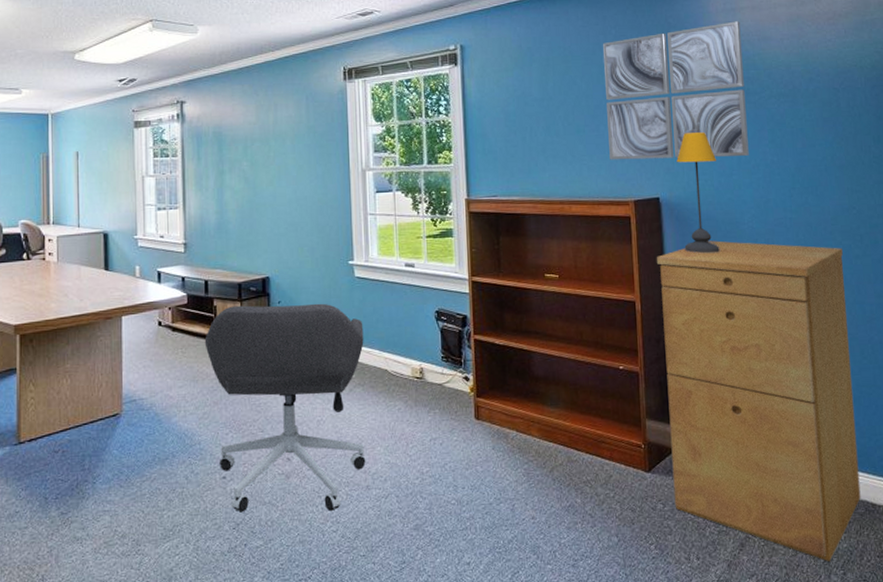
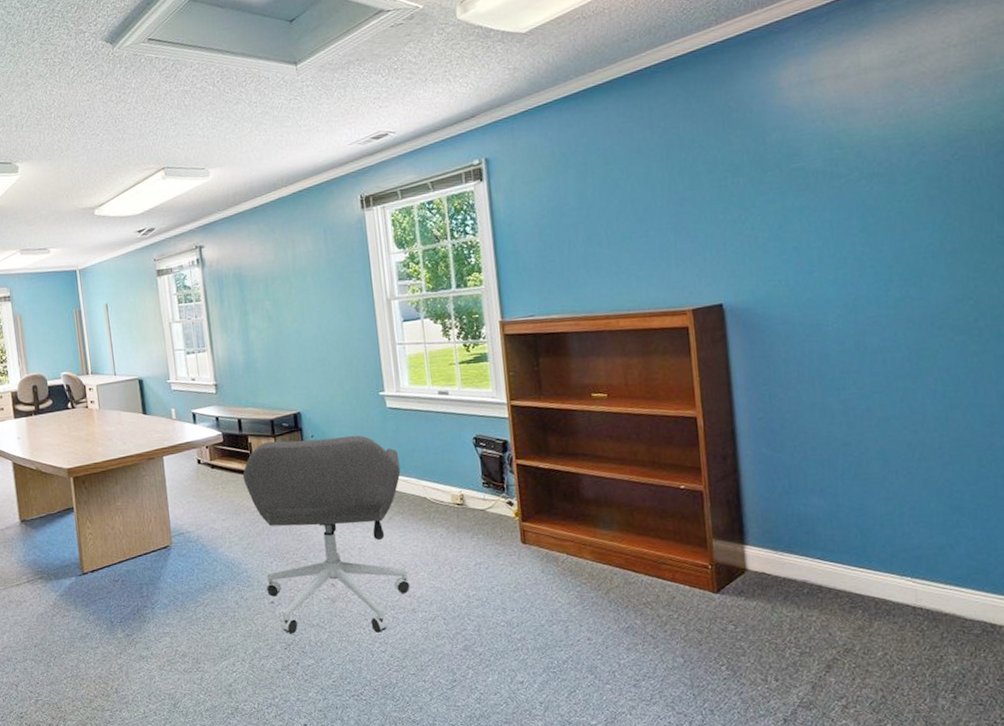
wall art: present [603,21,749,160] -> none [650,94,833,268]
filing cabinet: present [656,240,861,561] -> none [720,344,977,684]
table lamp: present [676,132,720,254] -> none [742,227,798,362]

